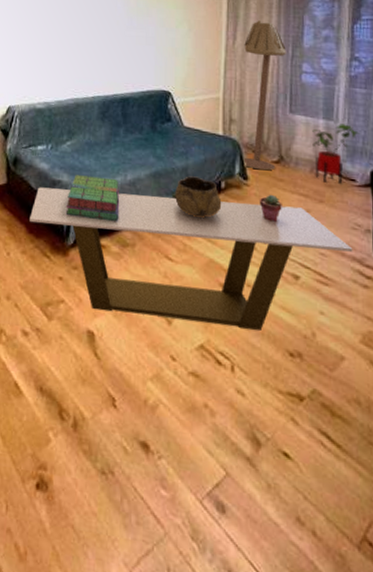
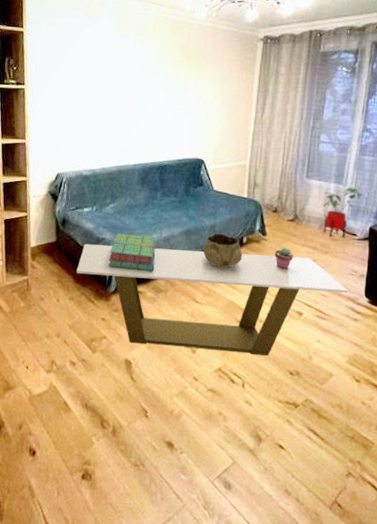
floor lamp: present [243,21,286,170] -> none [263,95,308,227]

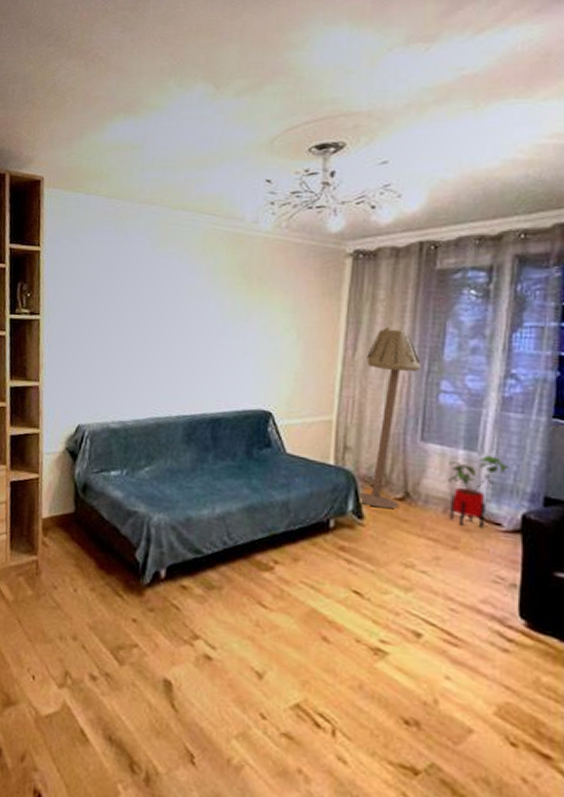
coffee table: present [76,244,348,356] -> none [100,517,492,693]
stack of books: present [108,233,156,272] -> none [141,505,206,561]
decorative bowl: present [203,233,243,267] -> none [272,511,330,561]
floor lamp: none [263,95,308,227] -> present [358,327,421,508]
potted succulent: present [274,247,294,271] -> none [375,536,405,571]

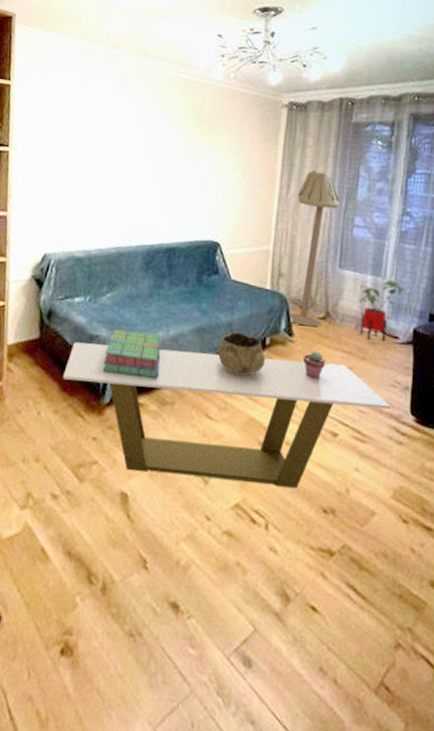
coffee table: none [100,517,492,693] -> present [63,342,391,488]
stack of books: none [141,505,206,561] -> present [102,329,161,379]
decorative bowl: none [272,511,330,561] -> present [218,331,266,375]
potted succulent: none [375,536,405,571] -> present [302,351,326,380]

